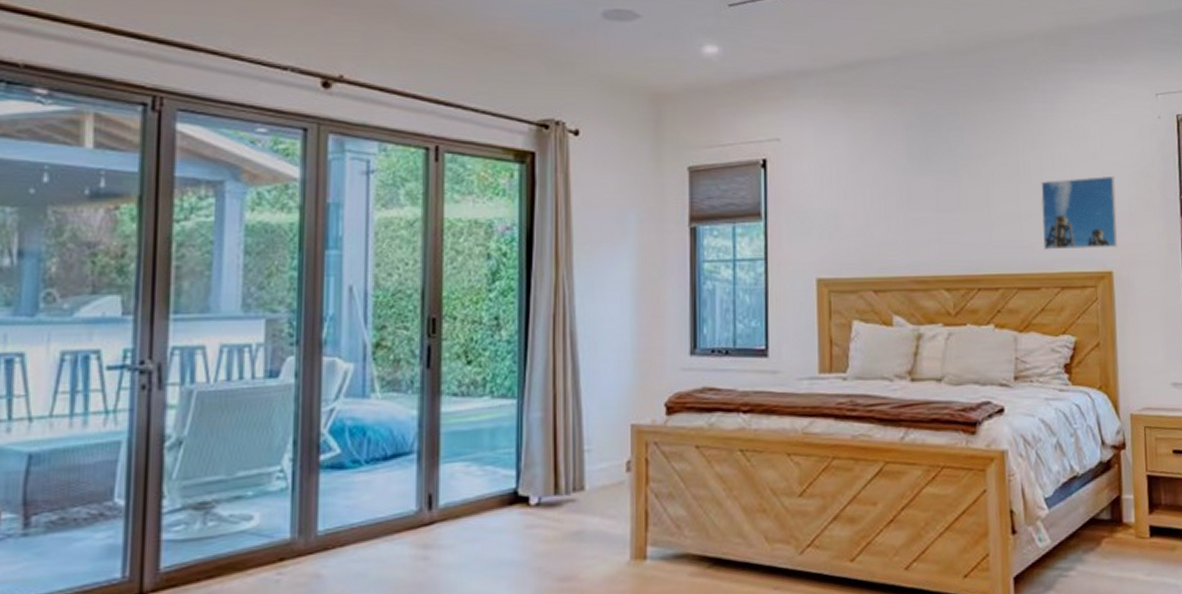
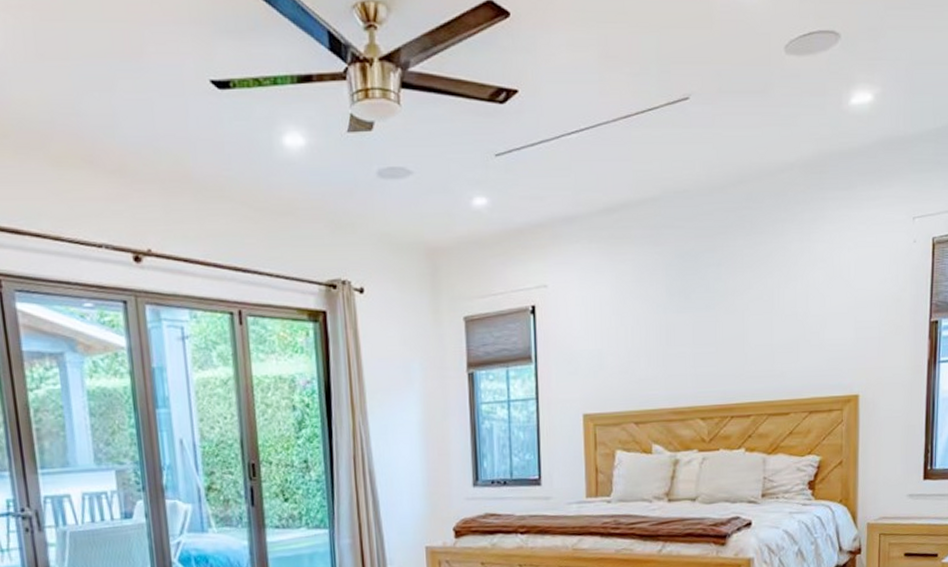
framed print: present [1040,175,1117,250] -> none [793,302,866,377]

